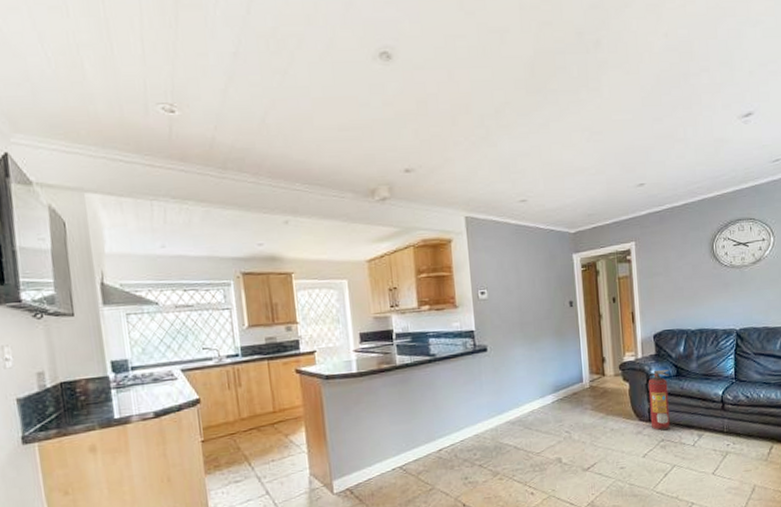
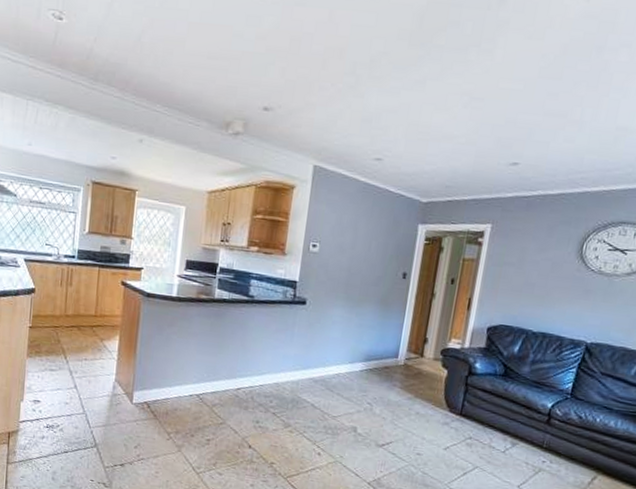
fire extinguisher: present [645,369,670,431] -> none [460,364,496,429]

